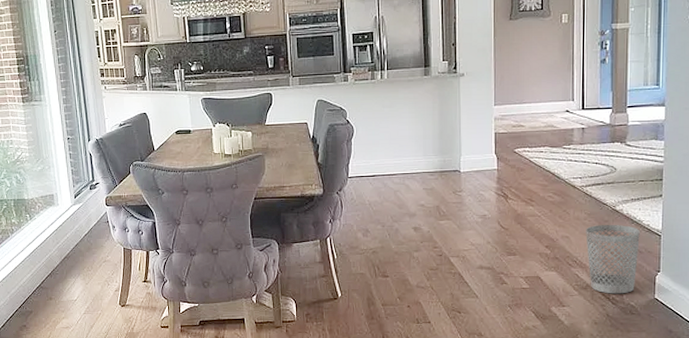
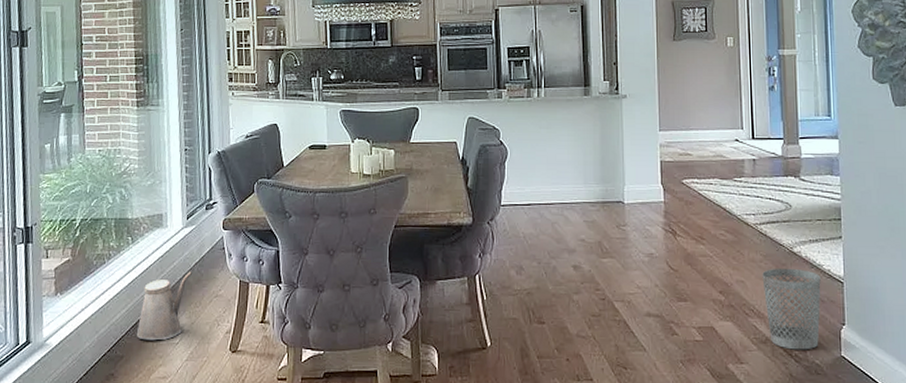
watering can: none [41,241,84,299] -> present [136,271,193,341]

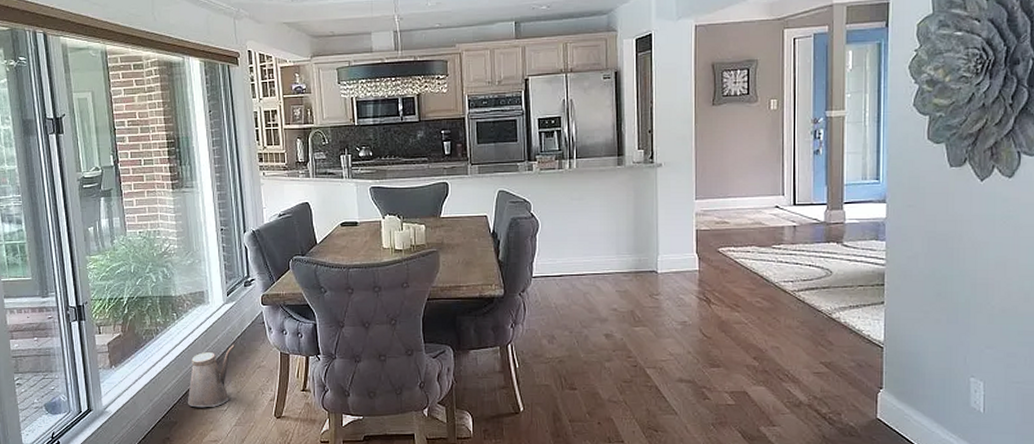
wastebasket: present [762,268,821,350] -> none [798,333,859,413]

